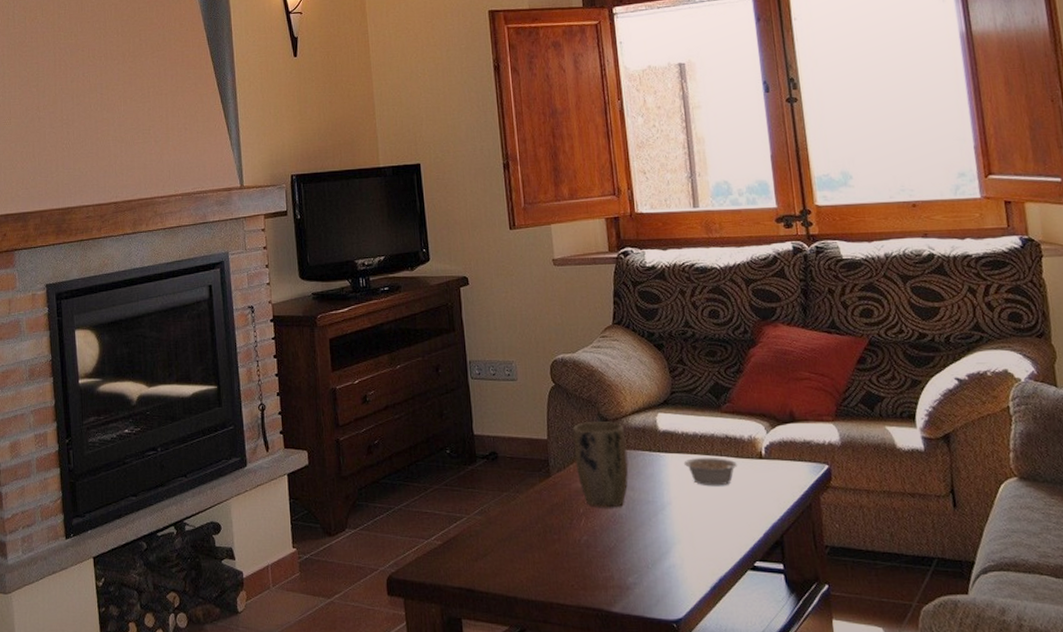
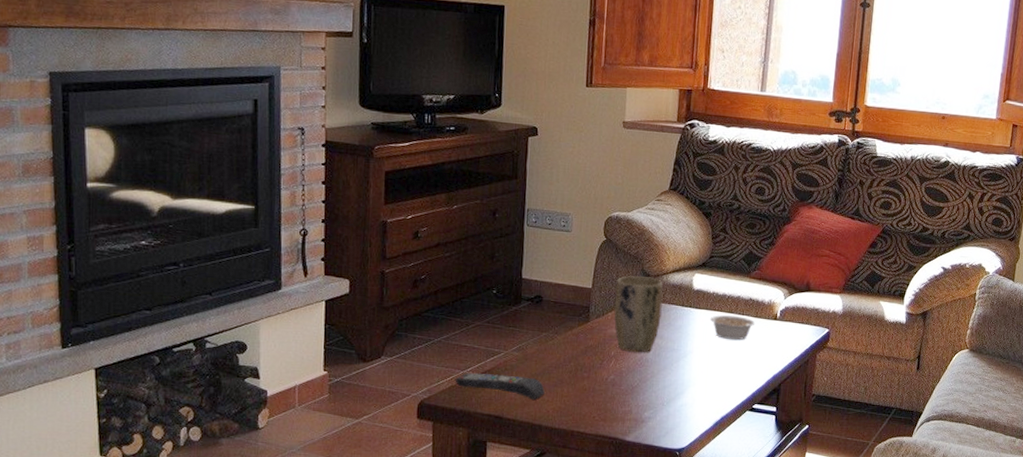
remote control: none [420,542,515,568] -> present [455,373,545,400]

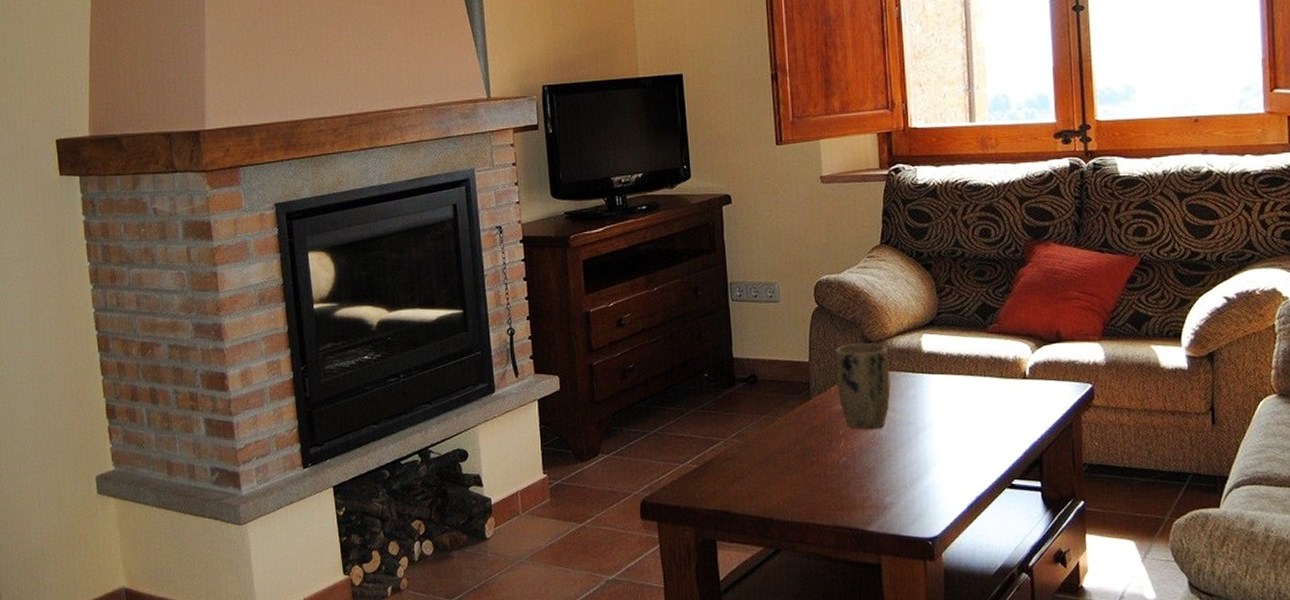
remote control: present [455,373,545,400] -> none [675,465,772,491]
legume: present [709,315,756,341] -> none [946,378,1002,407]

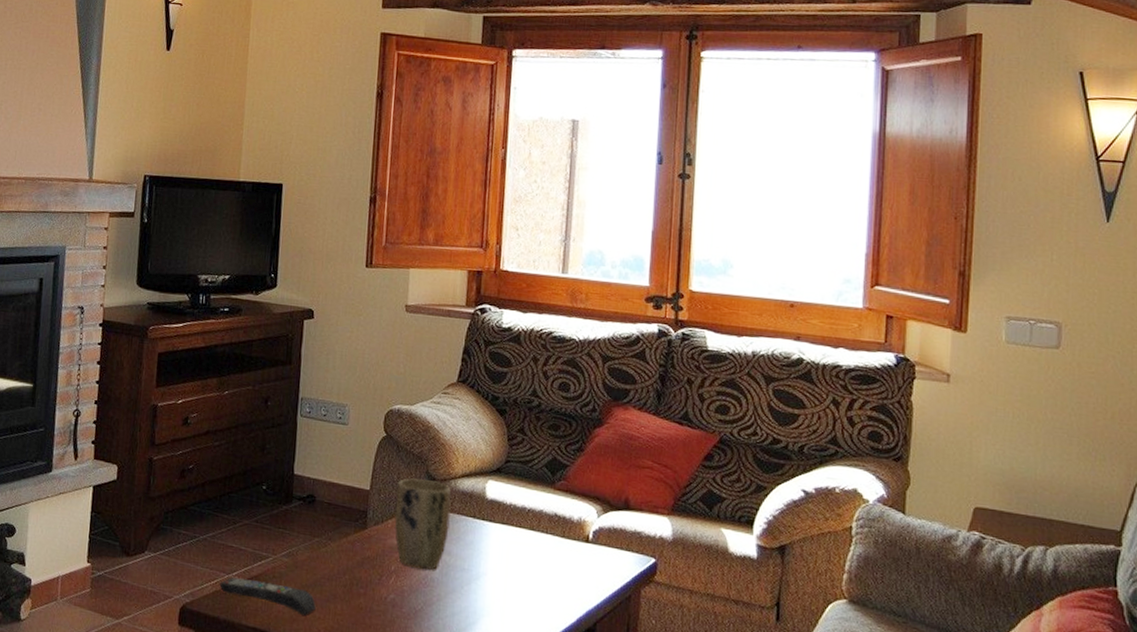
remote control: none [675,465,772,491] -> present [219,577,316,615]

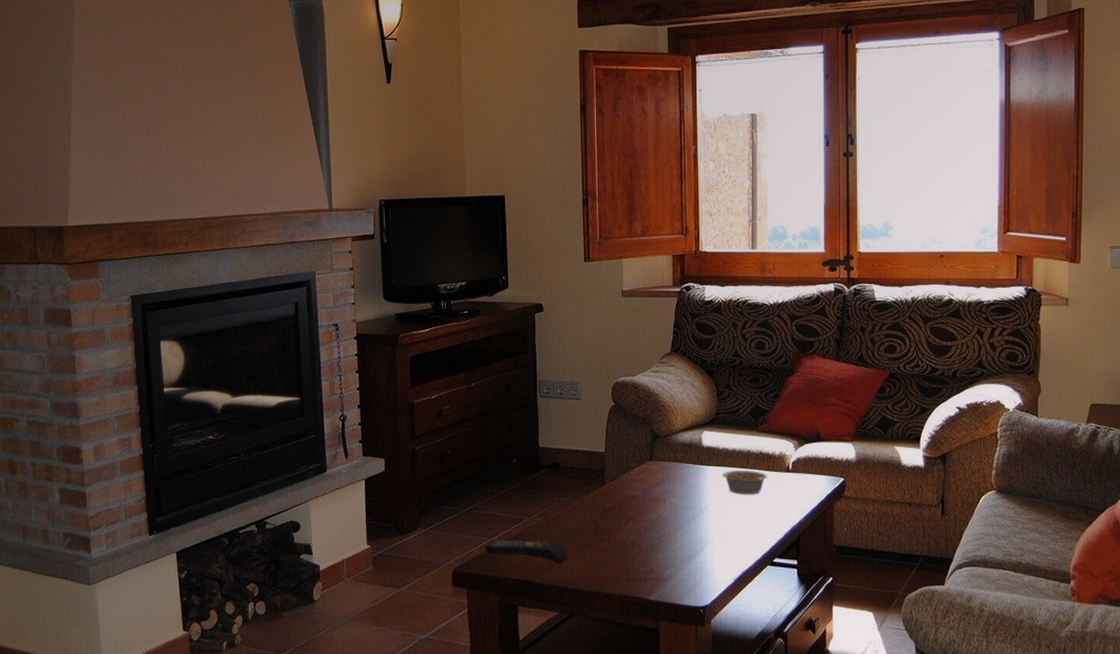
plant pot: present [394,478,451,570] -> none [627,438,674,512]
legume: none [506,531,563,564] -> present [722,471,768,495]

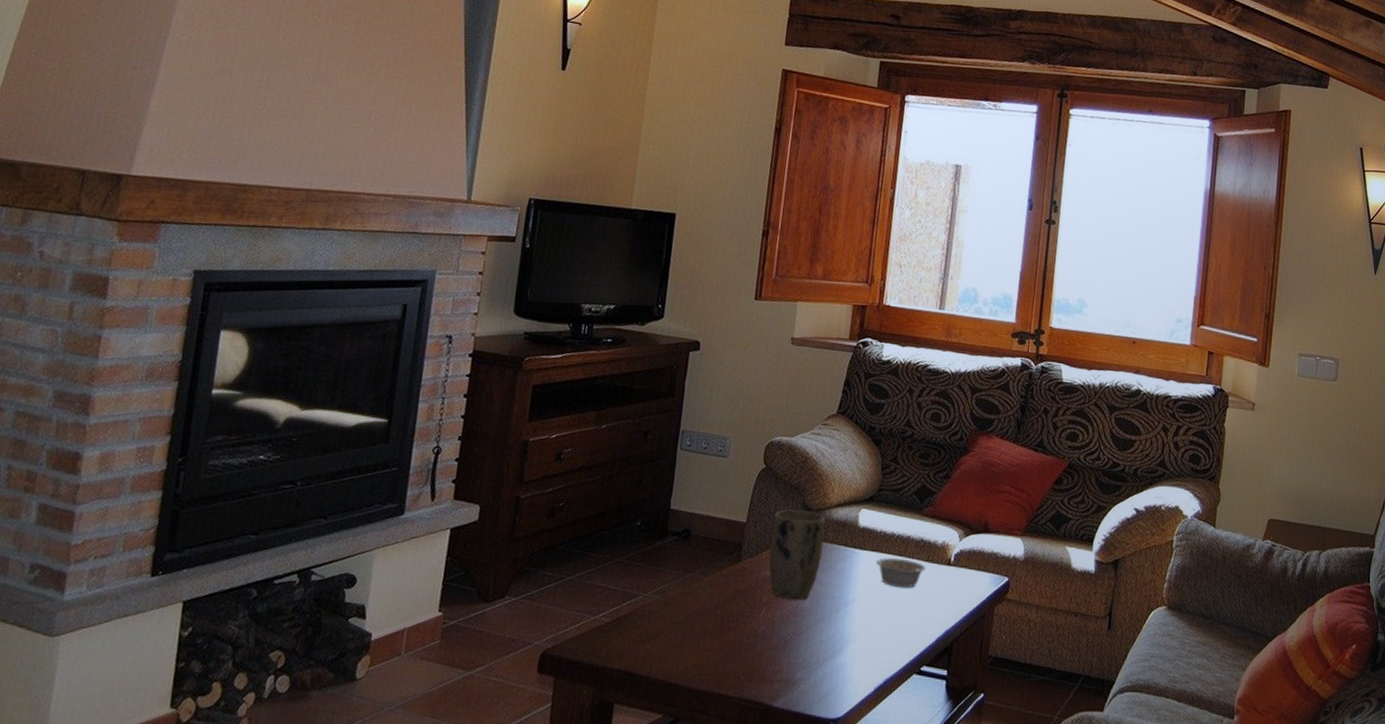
remote control: present [484,540,568,563] -> none [584,619,685,653]
plant pot: none [627,438,674,512] -> present [768,509,825,600]

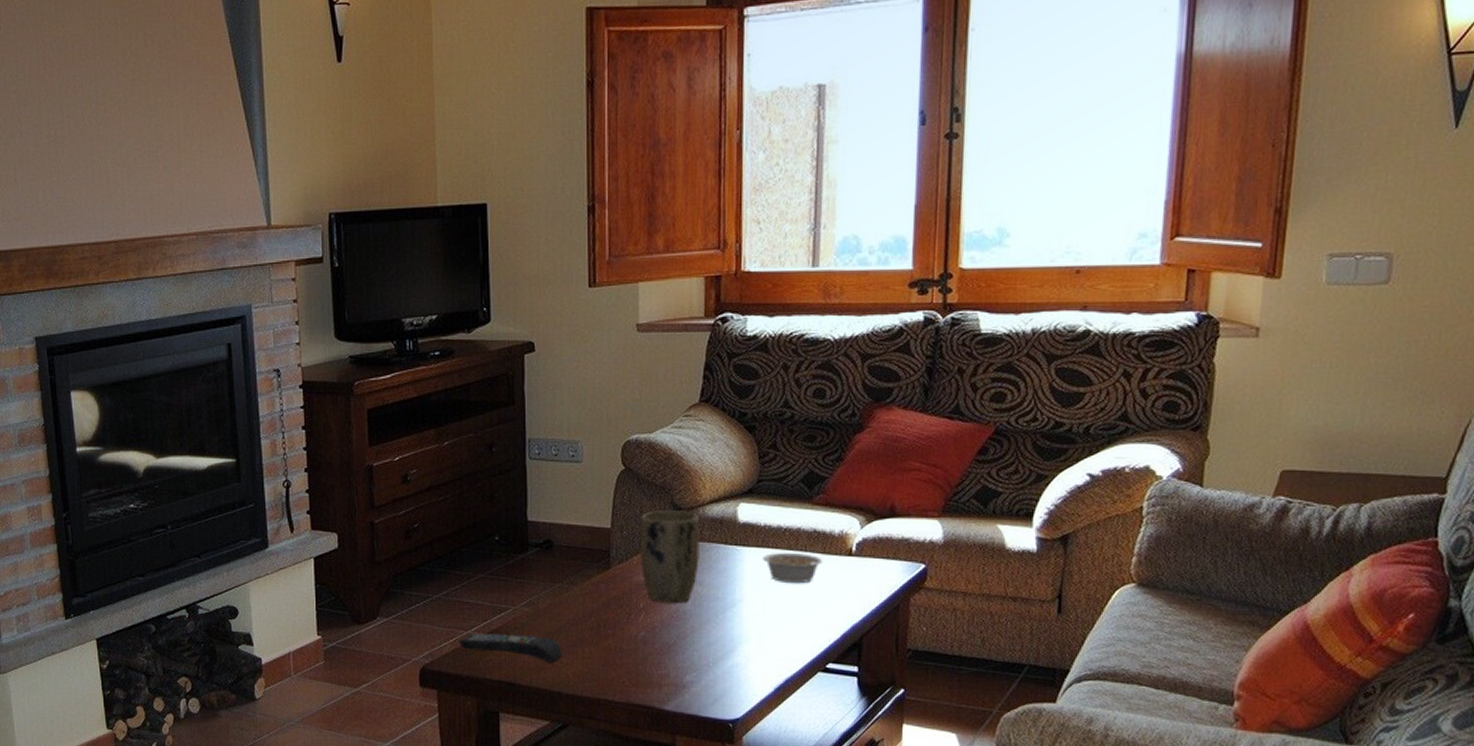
remote control: none [584,619,685,653] -> present [458,633,562,663]

